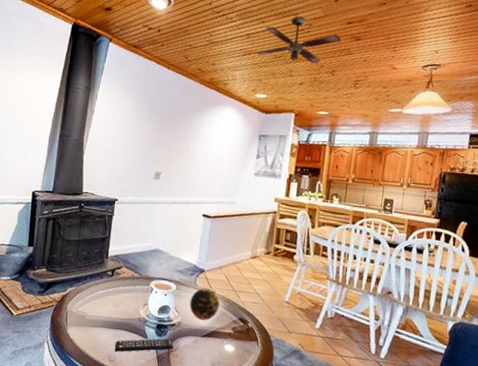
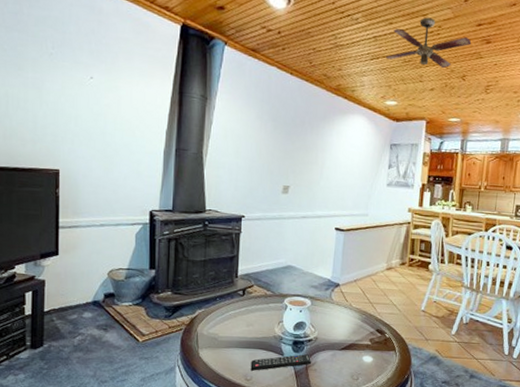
decorative orb: present [189,288,220,320] -> none [326,302,356,334]

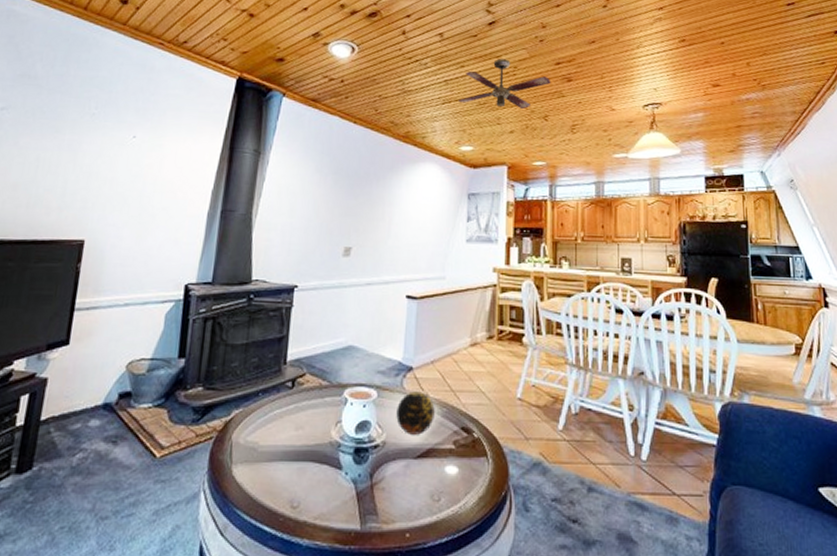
remote control: present [250,354,311,371] -> none [298,466,378,494]
decorative orb: none [326,302,356,334] -> present [396,391,435,435]

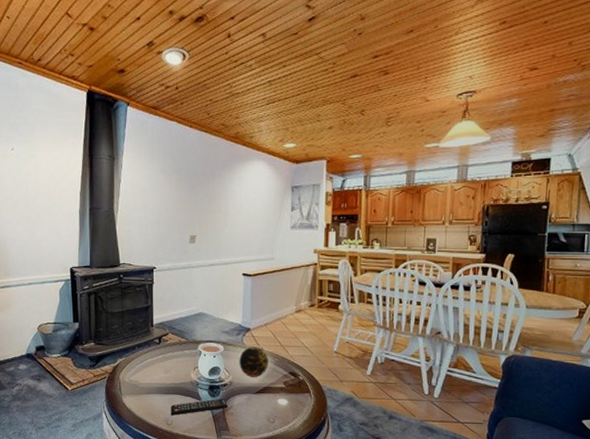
remote control: none [298,466,378,494] -> present [170,398,227,416]
ceiling fan: present [458,59,551,109] -> none [281,55,369,105]

